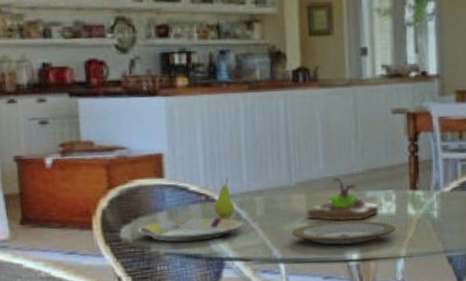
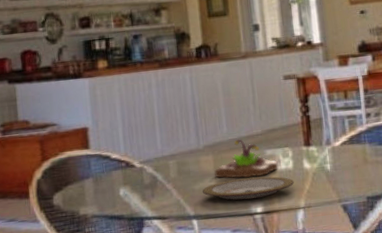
plate: present [138,217,243,242] -> none [68,181,159,206]
fruit: present [214,178,235,220] -> none [133,145,152,183]

